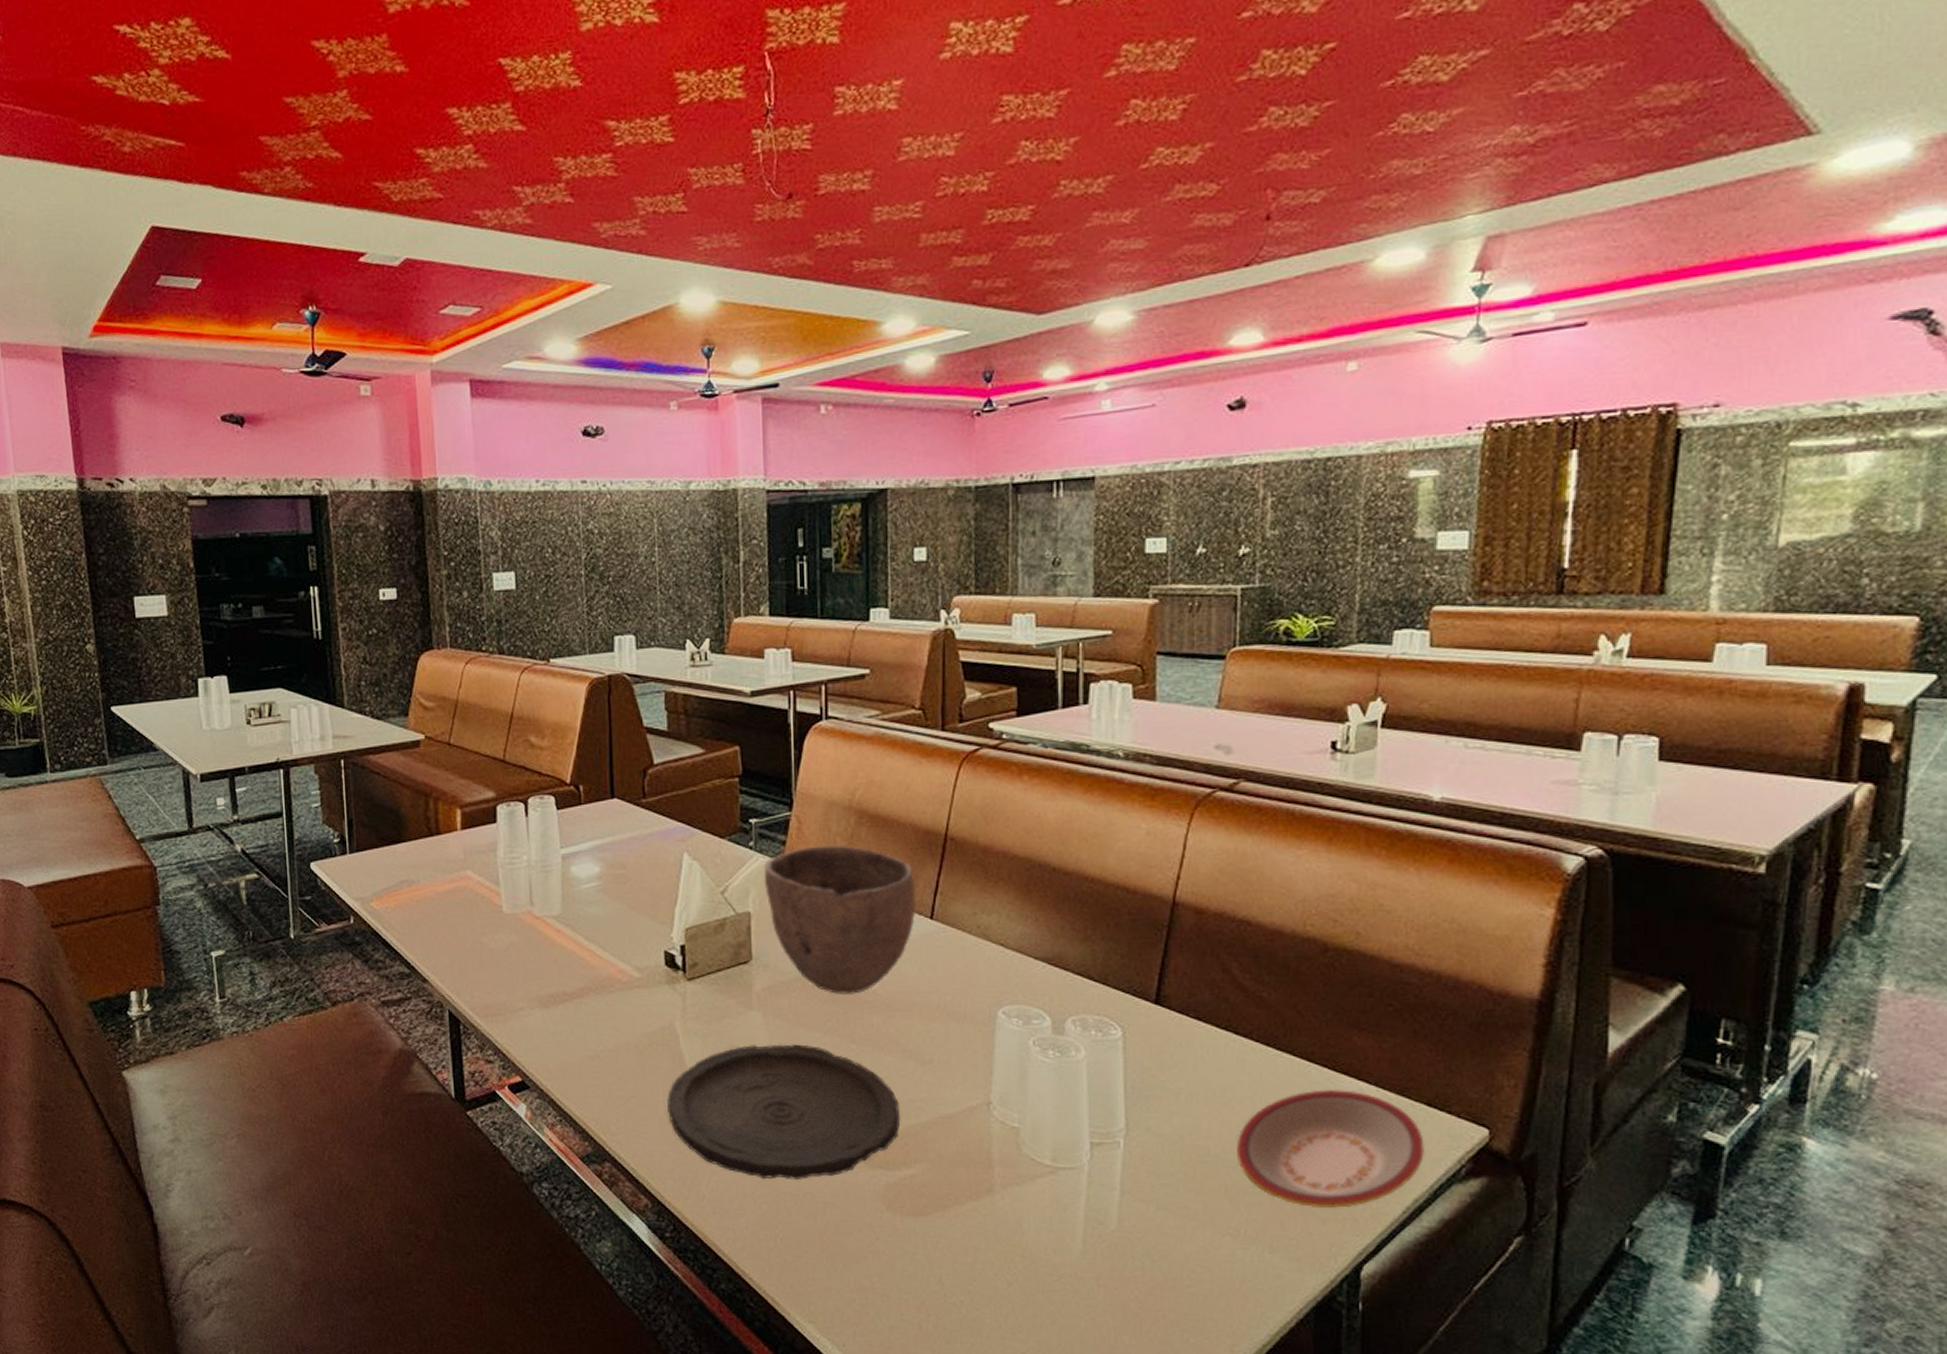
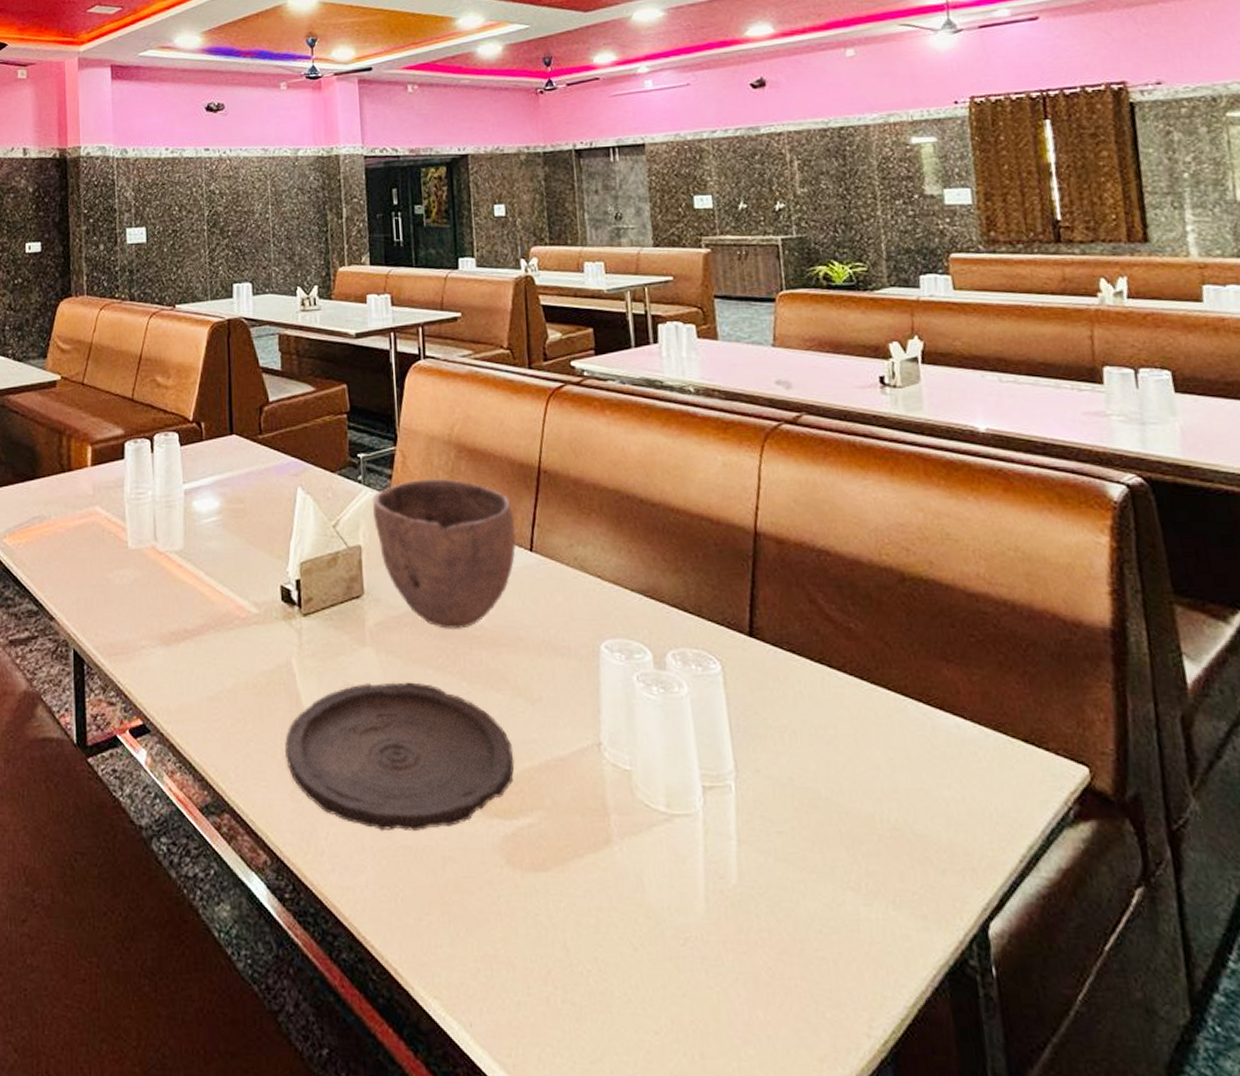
plate: present [1236,1089,1424,1208] -> none [845,726,1030,857]

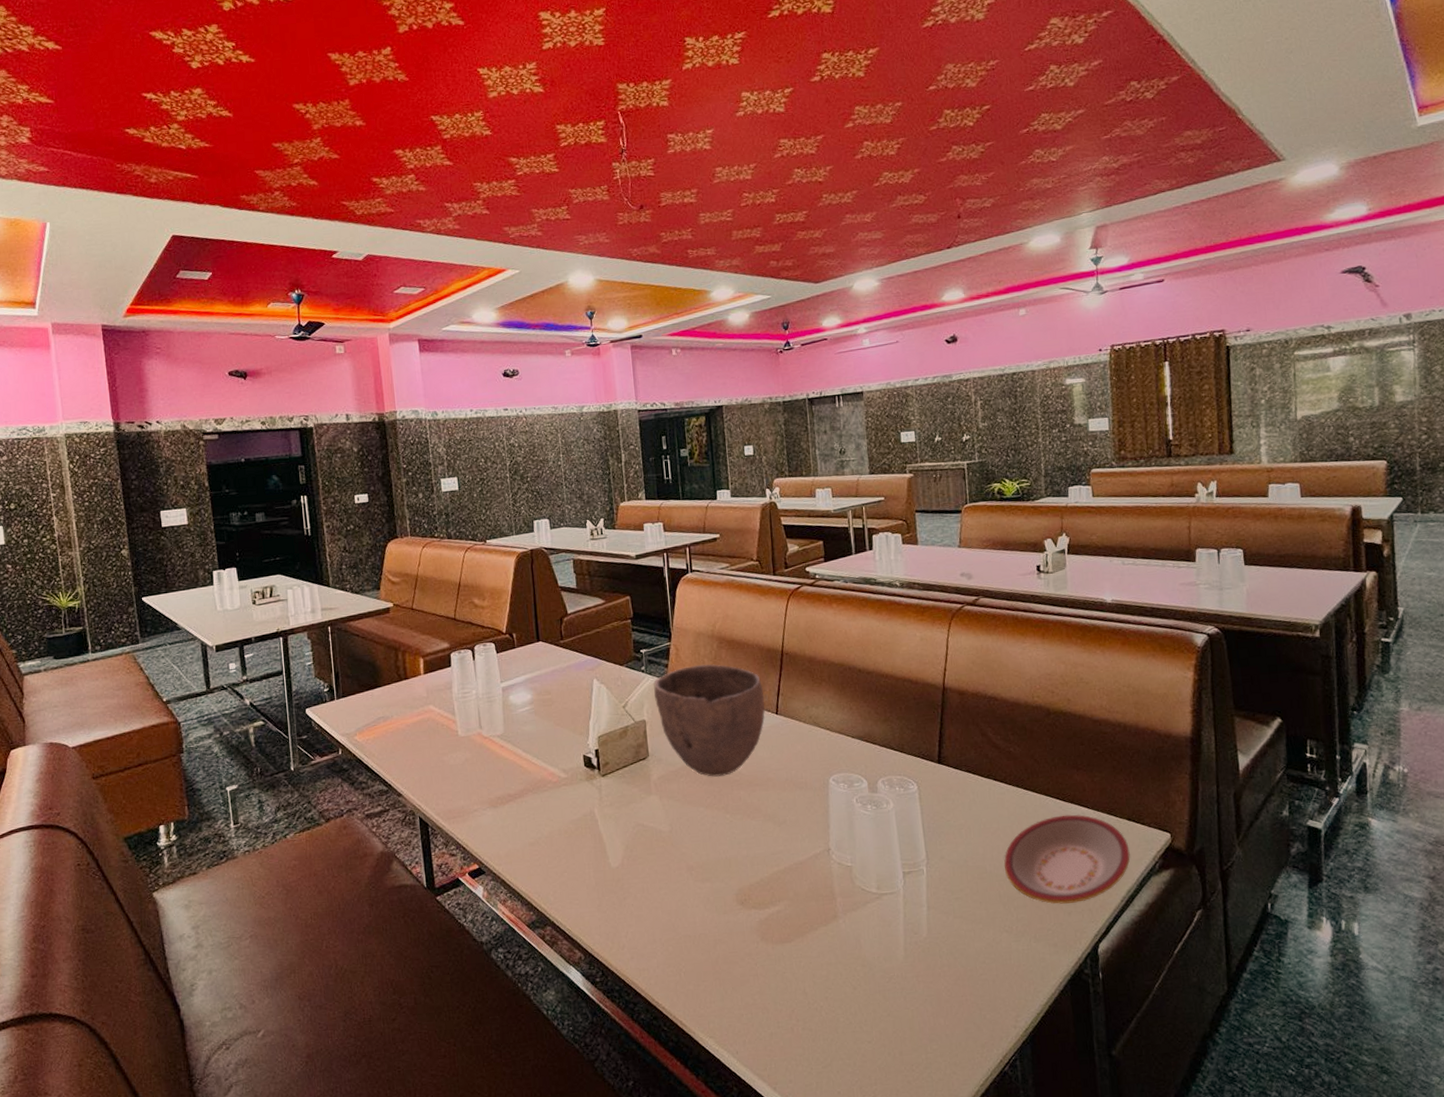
plate: present [285,682,515,832] -> none [591,818,766,927]
plate: none [845,726,1030,857] -> present [1003,814,1130,904]

